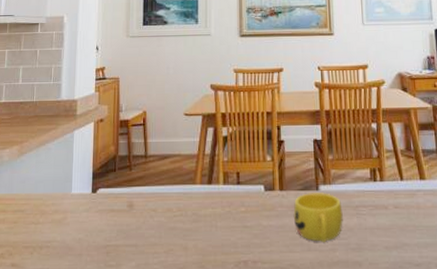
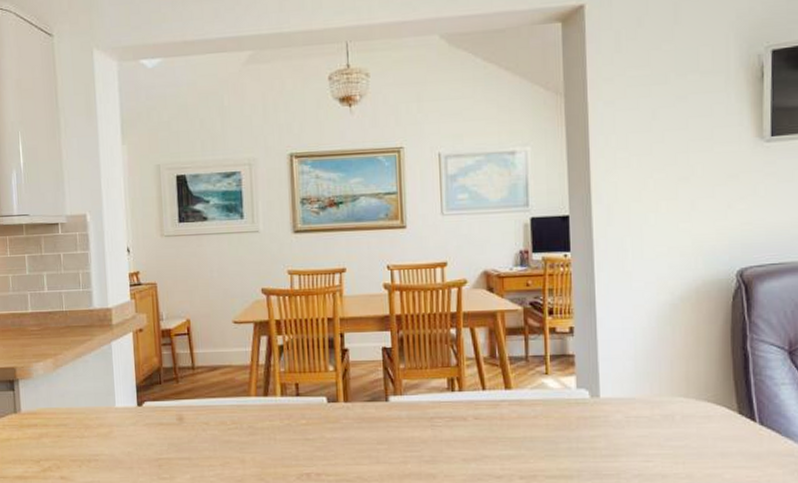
cup: present [293,193,343,243] -> none [359,404,416,456]

